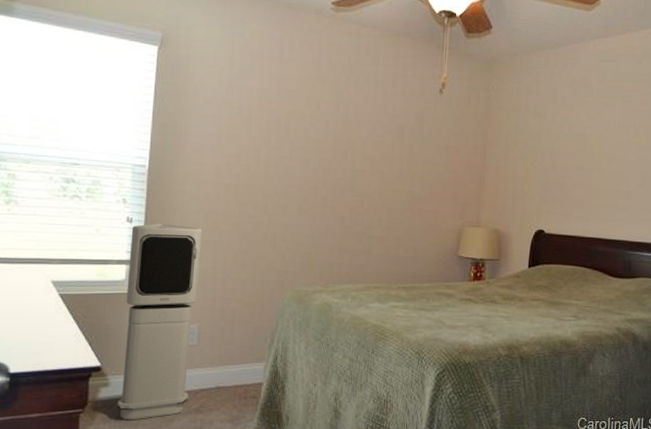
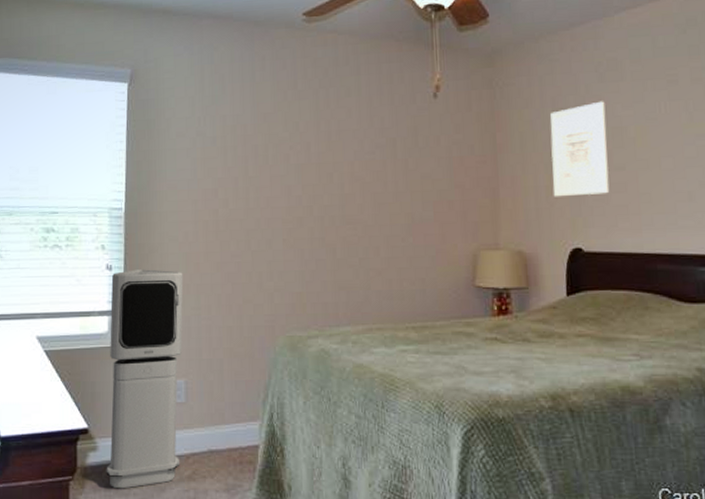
wall art: none [527,111,575,188] -> present [550,101,610,197]

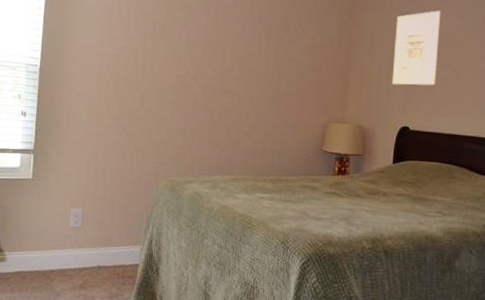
air purifier: present [106,269,184,489] -> none [12,117,86,293]

